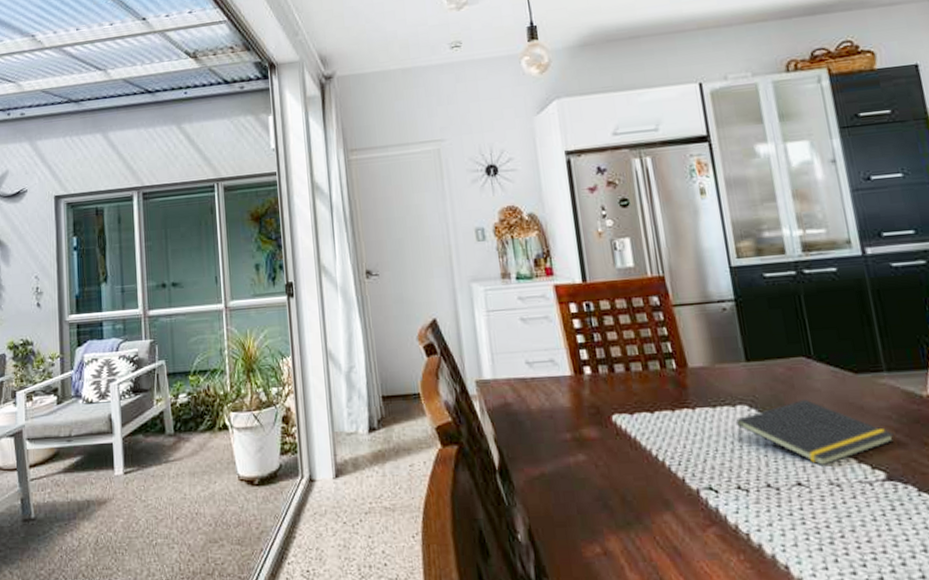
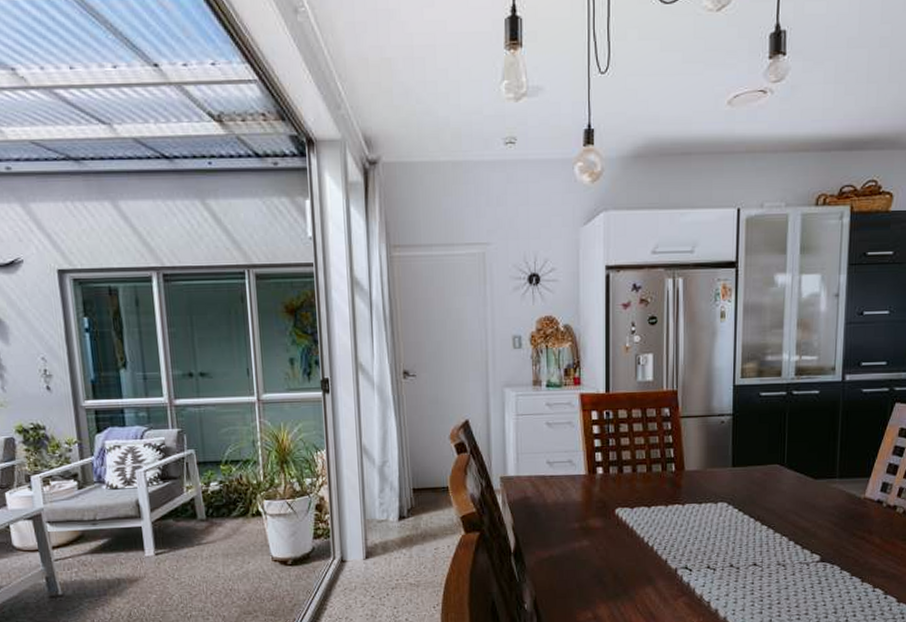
notepad: present [735,399,894,467] -> none [714,498,833,551]

